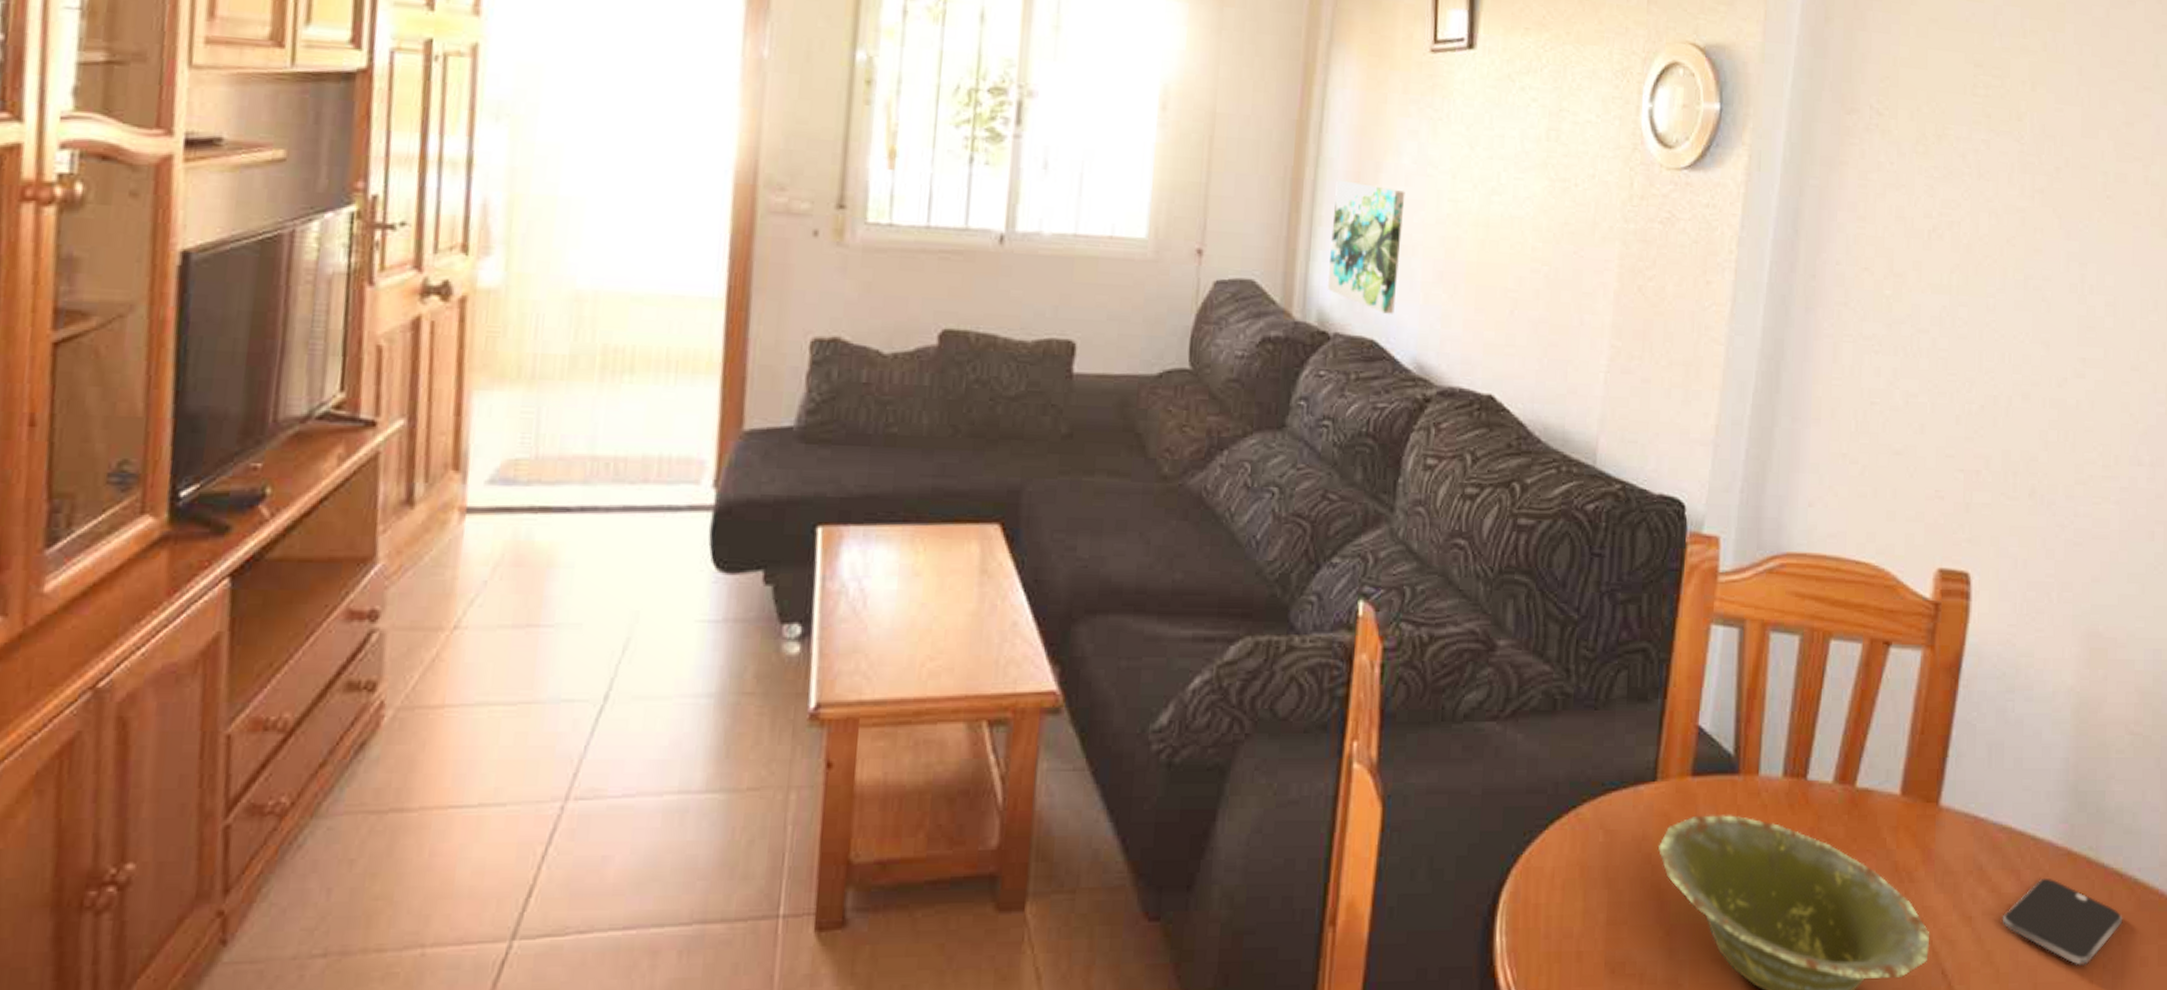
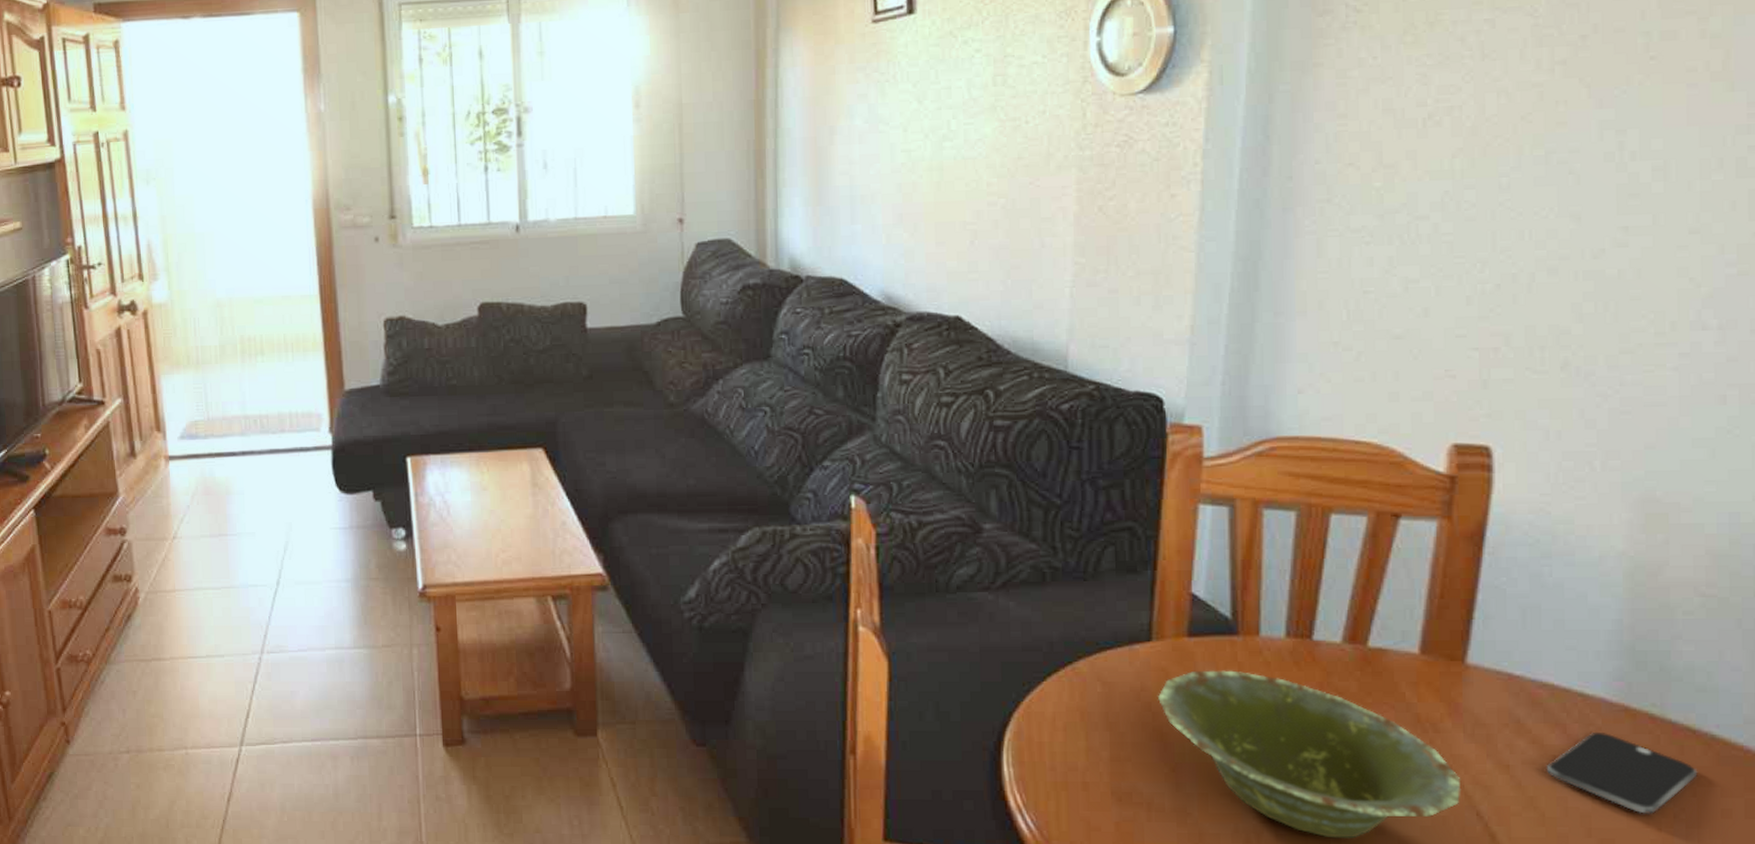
wall art: present [1327,180,1405,314] -> none [795,145,860,255]

